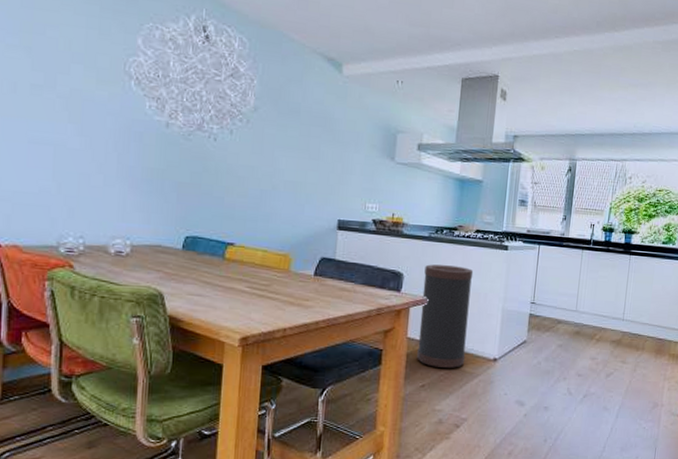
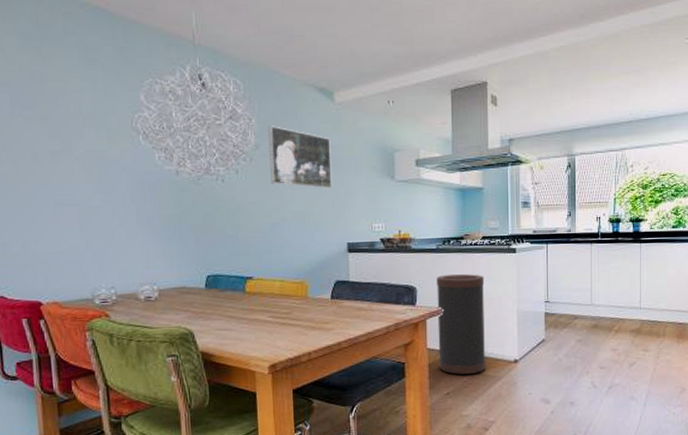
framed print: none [266,89,333,162] -> present [268,126,332,189]

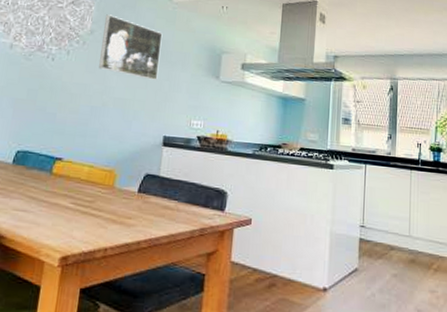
trash can: present [436,274,486,375] -> none [241,182,299,298]

